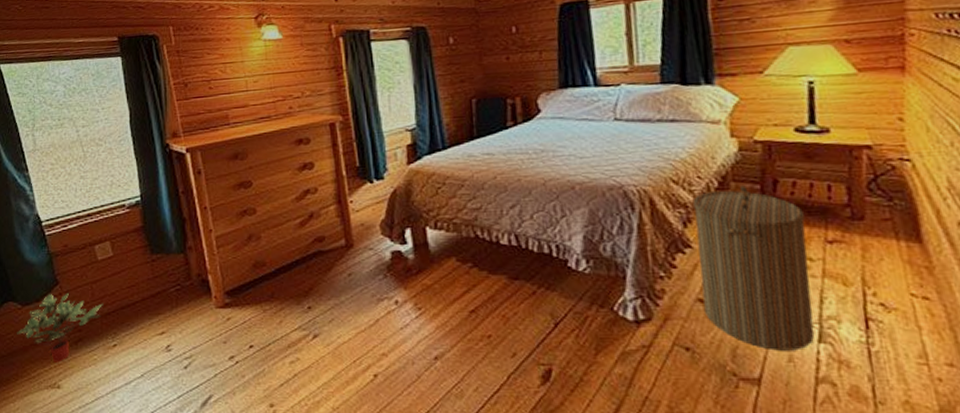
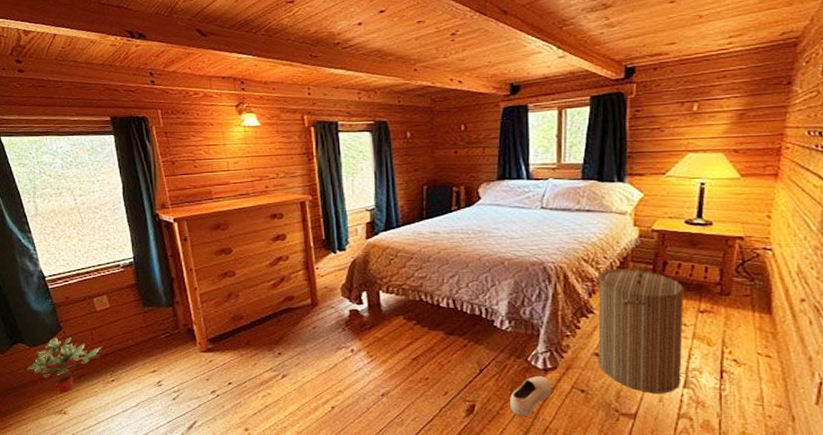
shoe: none [595,331,648,385] -> present [510,376,552,417]

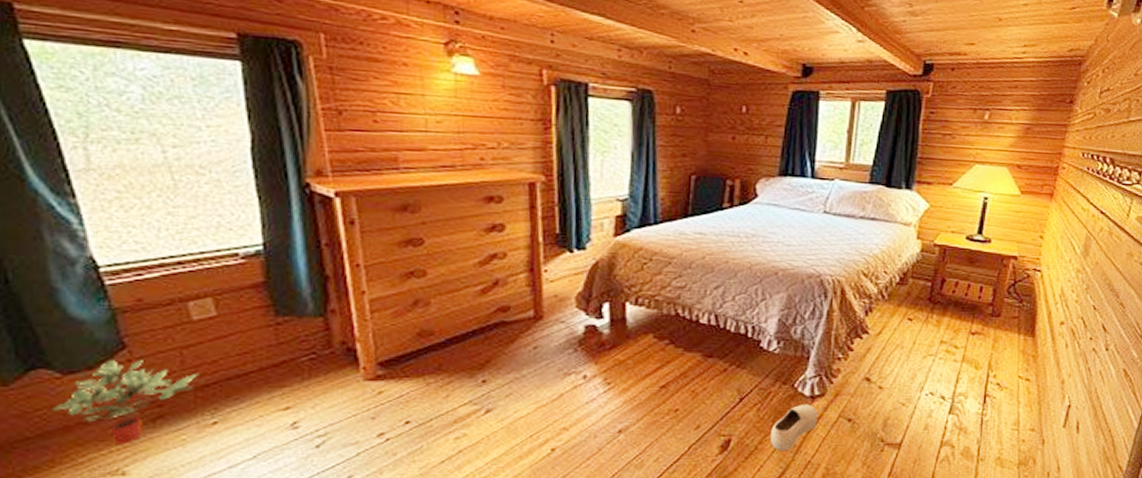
laundry hamper: present [598,265,684,394] -> none [869,282,959,421]

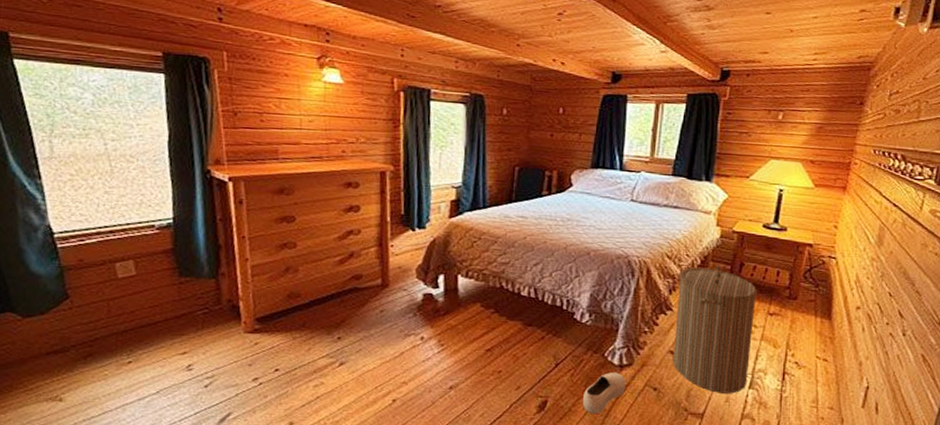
potted plant: present [53,359,200,445] -> none [14,307,121,376]
laundry hamper: none [869,282,959,421] -> present [673,265,757,394]

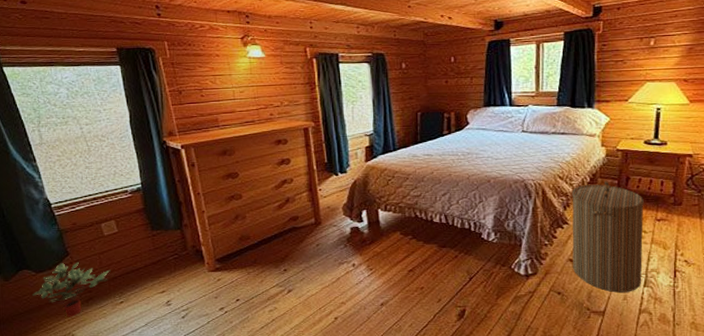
potted plant: none [14,307,121,376] -> present [32,261,111,317]
shoe: present [583,372,626,415] -> none [496,282,533,319]

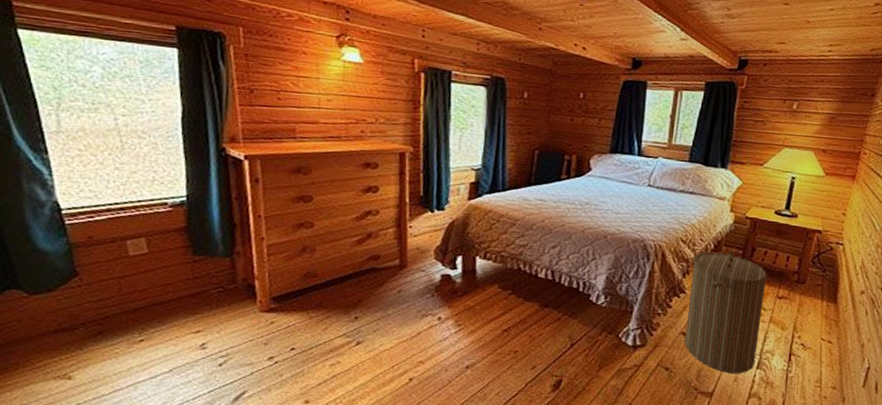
potted plant: present [32,261,111,317] -> none [20,285,132,354]

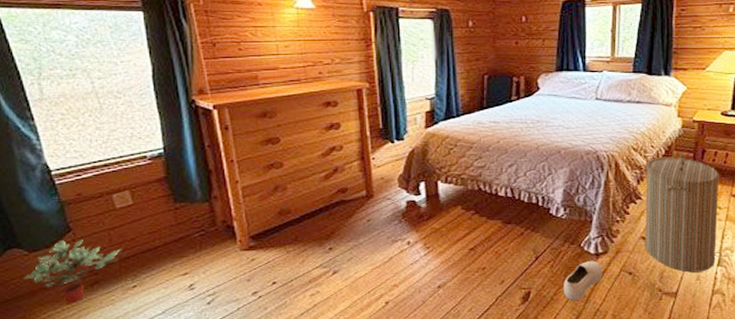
potted plant: none [20,285,132,354] -> present [23,239,122,304]
shoe: none [596,353,639,393] -> present [564,261,603,301]

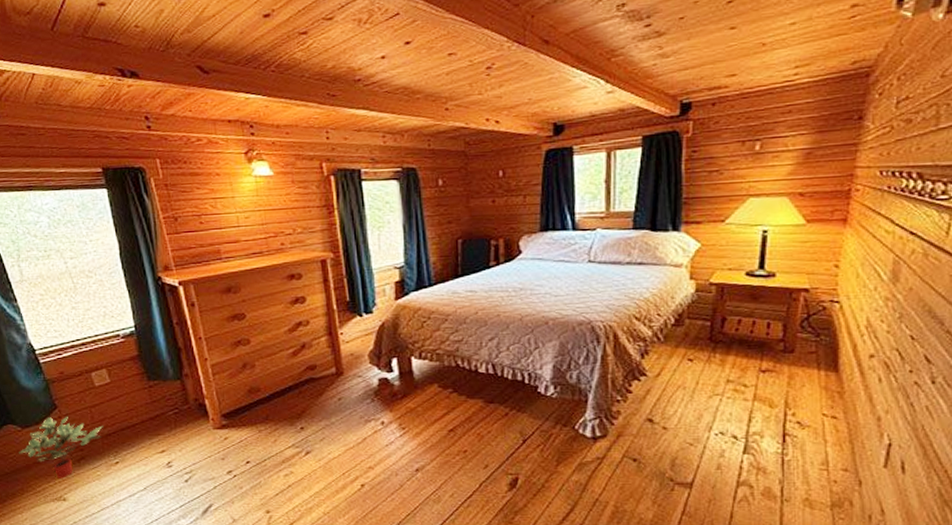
shoe: present [564,261,603,301] -> none [556,445,602,490]
laundry hamper: present [645,154,719,273] -> none [651,322,744,461]

